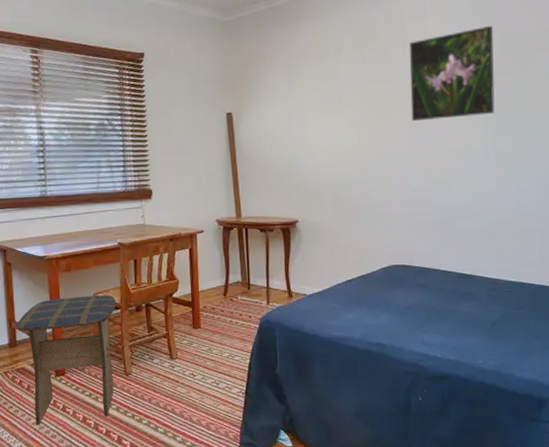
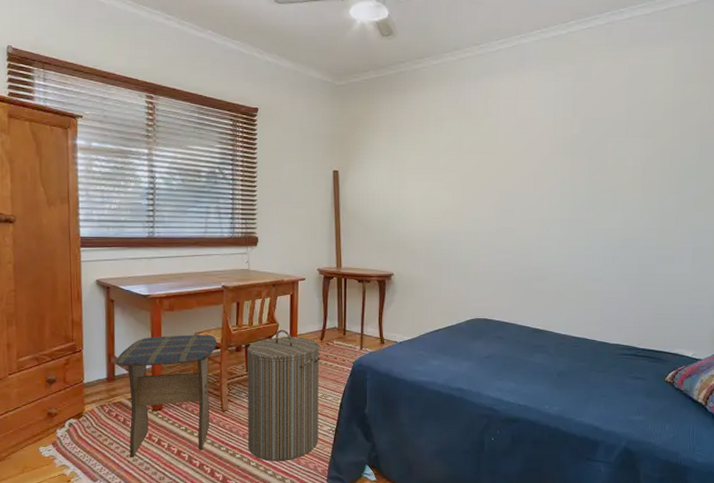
laundry hamper: none [148,286,228,426] -> present [247,329,321,461]
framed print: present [409,25,495,122] -> none [500,110,574,191]

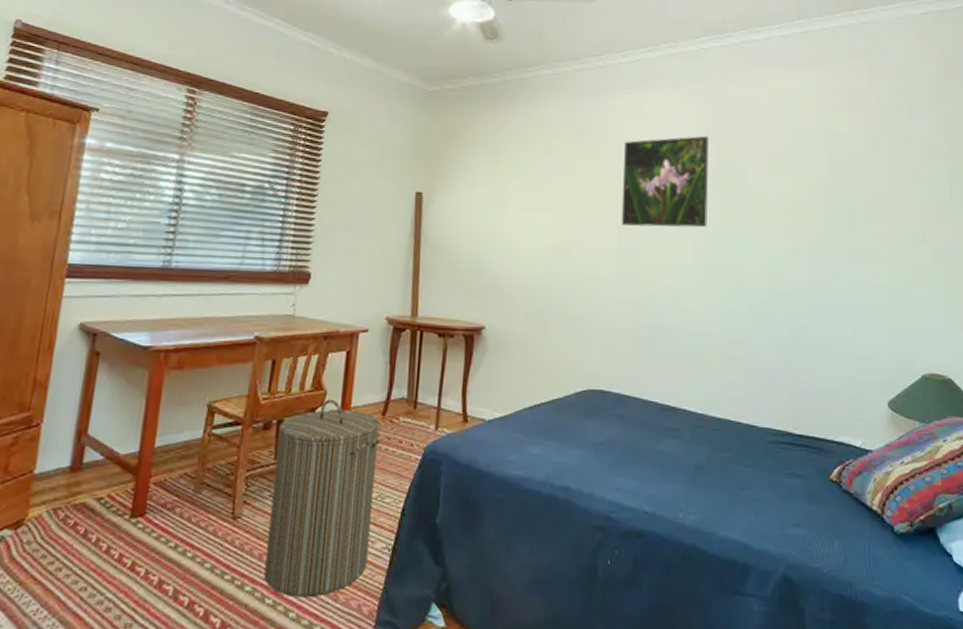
stool: present [115,335,216,457] -> none [84,404,238,591]
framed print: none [500,110,574,191] -> present [621,135,708,228]

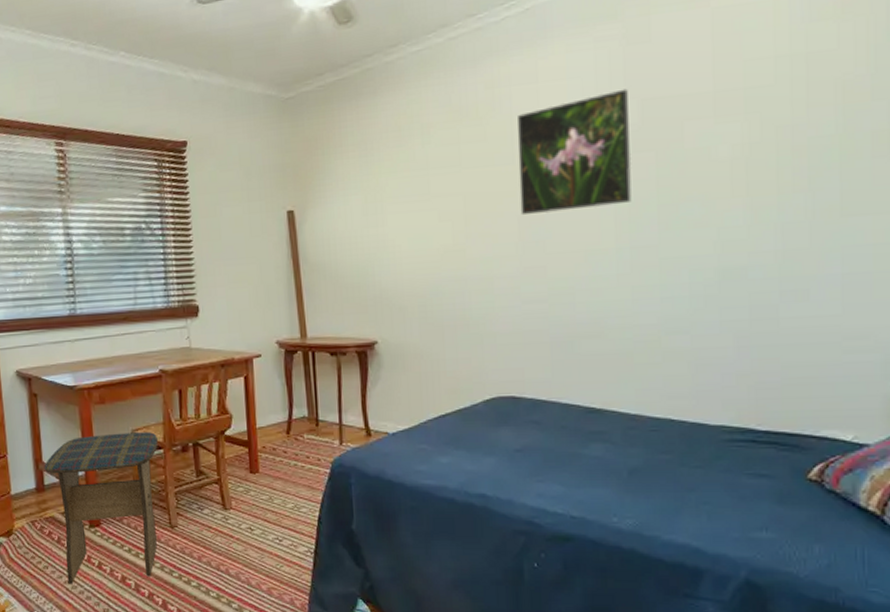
stool: none [84,404,238,591] -> present [44,432,158,584]
laundry hamper: present [264,399,380,596] -> none [196,421,293,591]

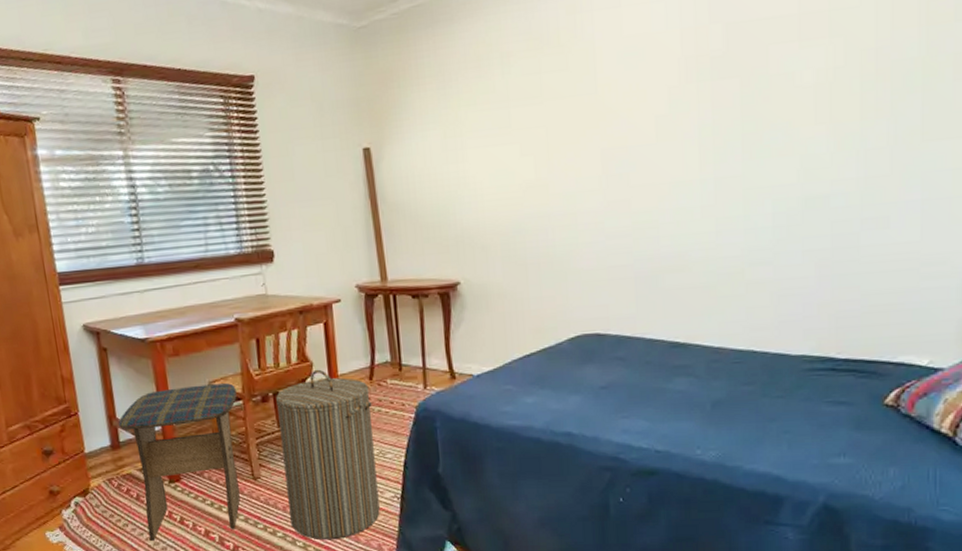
laundry hamper: none [196,421,293,591] -> present [276,369,380,539]
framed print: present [517,88,632,216] -> none [600,12,716,148]

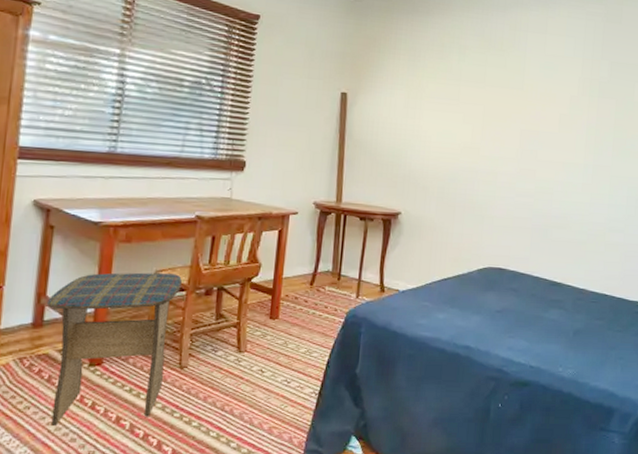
laundry hamper: present [276,369,380,539] -> none [208,270,309,430]

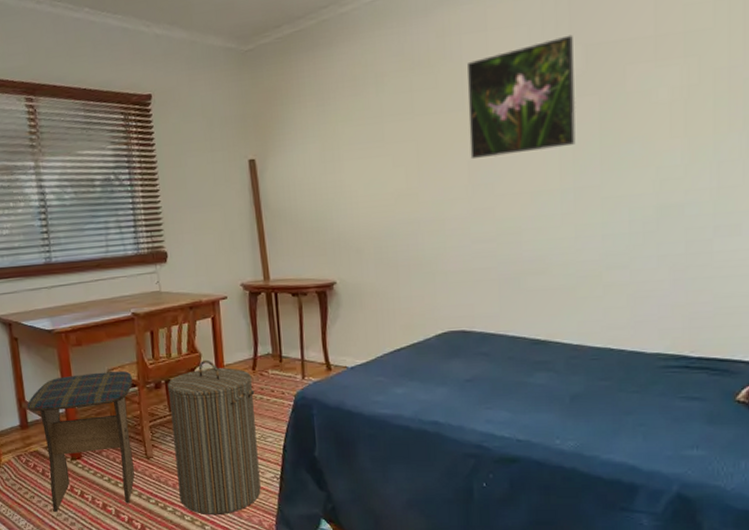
laundry hamper: none [208,270,309,430] -> present [168,359,261,514]
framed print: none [523,51,604,133] -> present [467,34,576,160]

